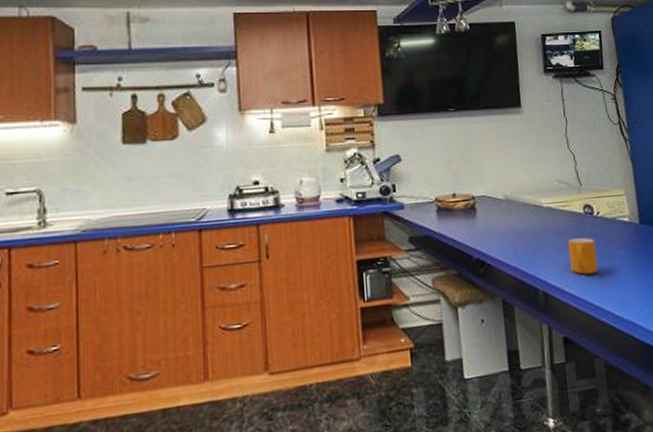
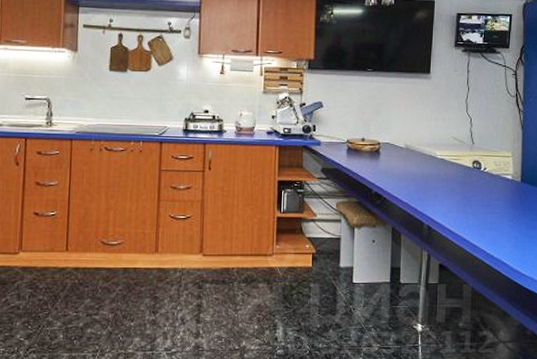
mug: present [568,237,598,275] -> none [454,186,479,217]

